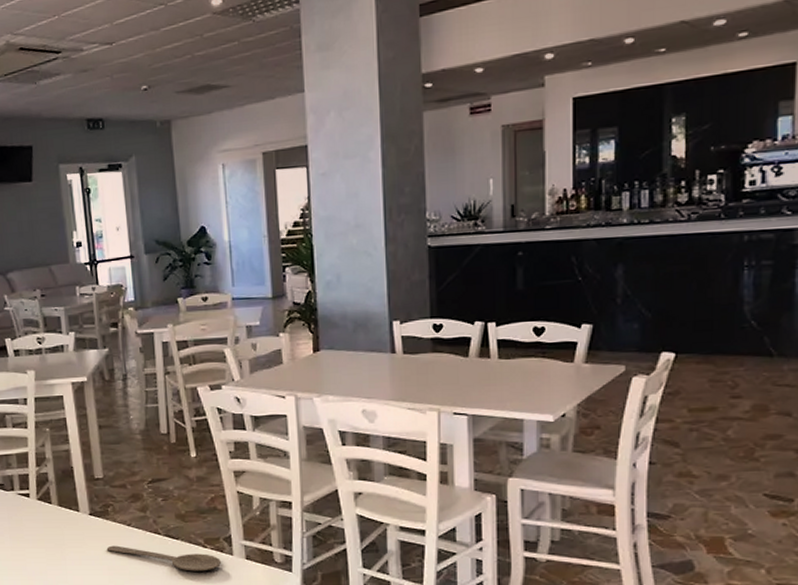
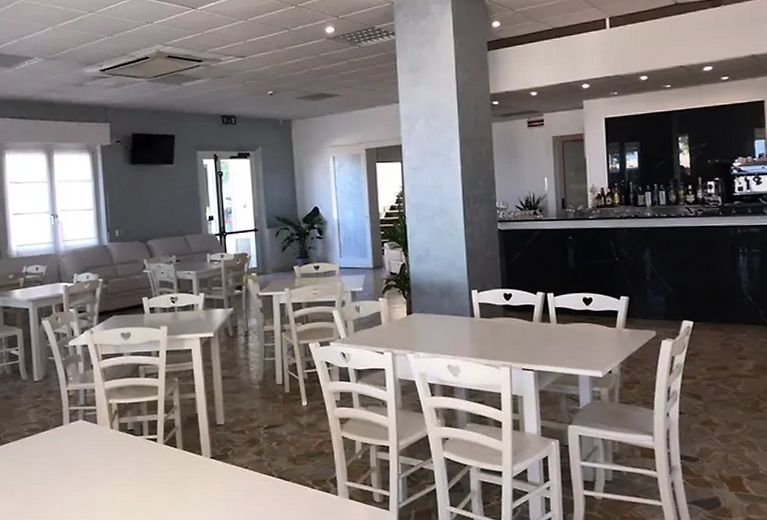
wooden spoon: present [106,545,222,572] -> none [225,487,328,511]

